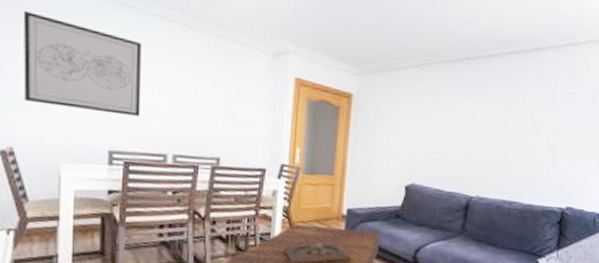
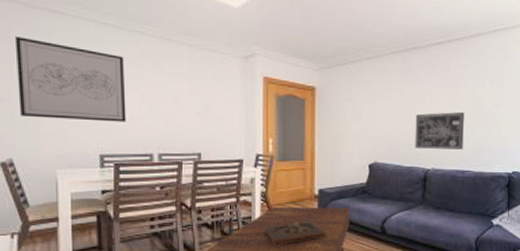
wall art: none [458,133,518,178] -> present [415,111,464,149]

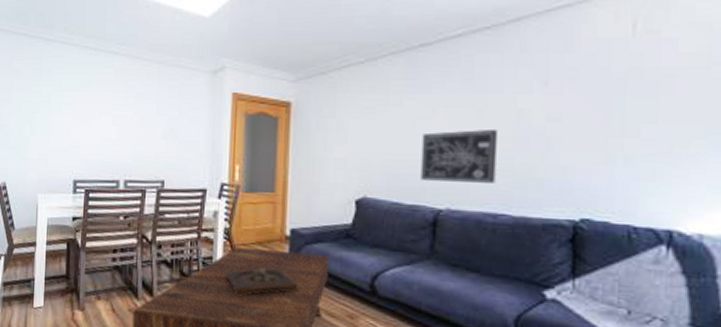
wall art: present [14,37,126,122] -> none [14,66,100,147]

